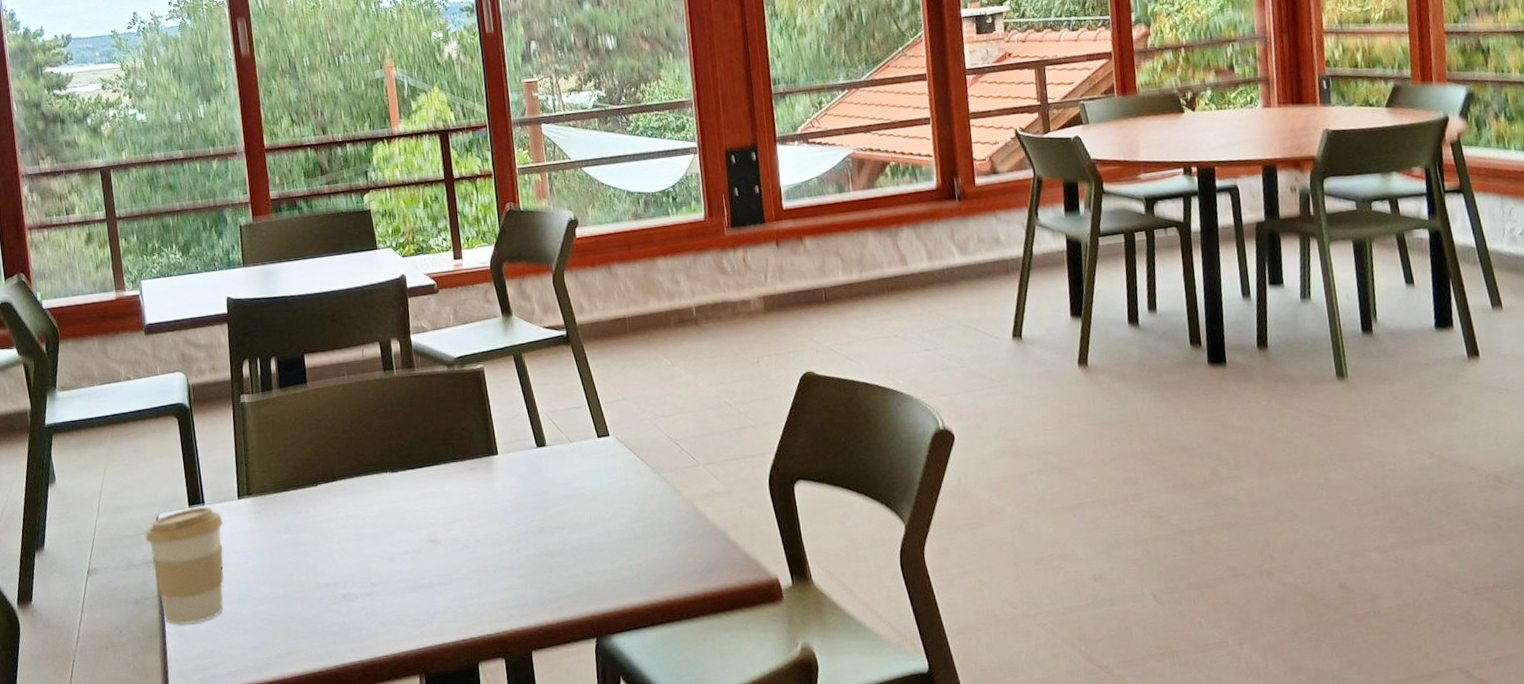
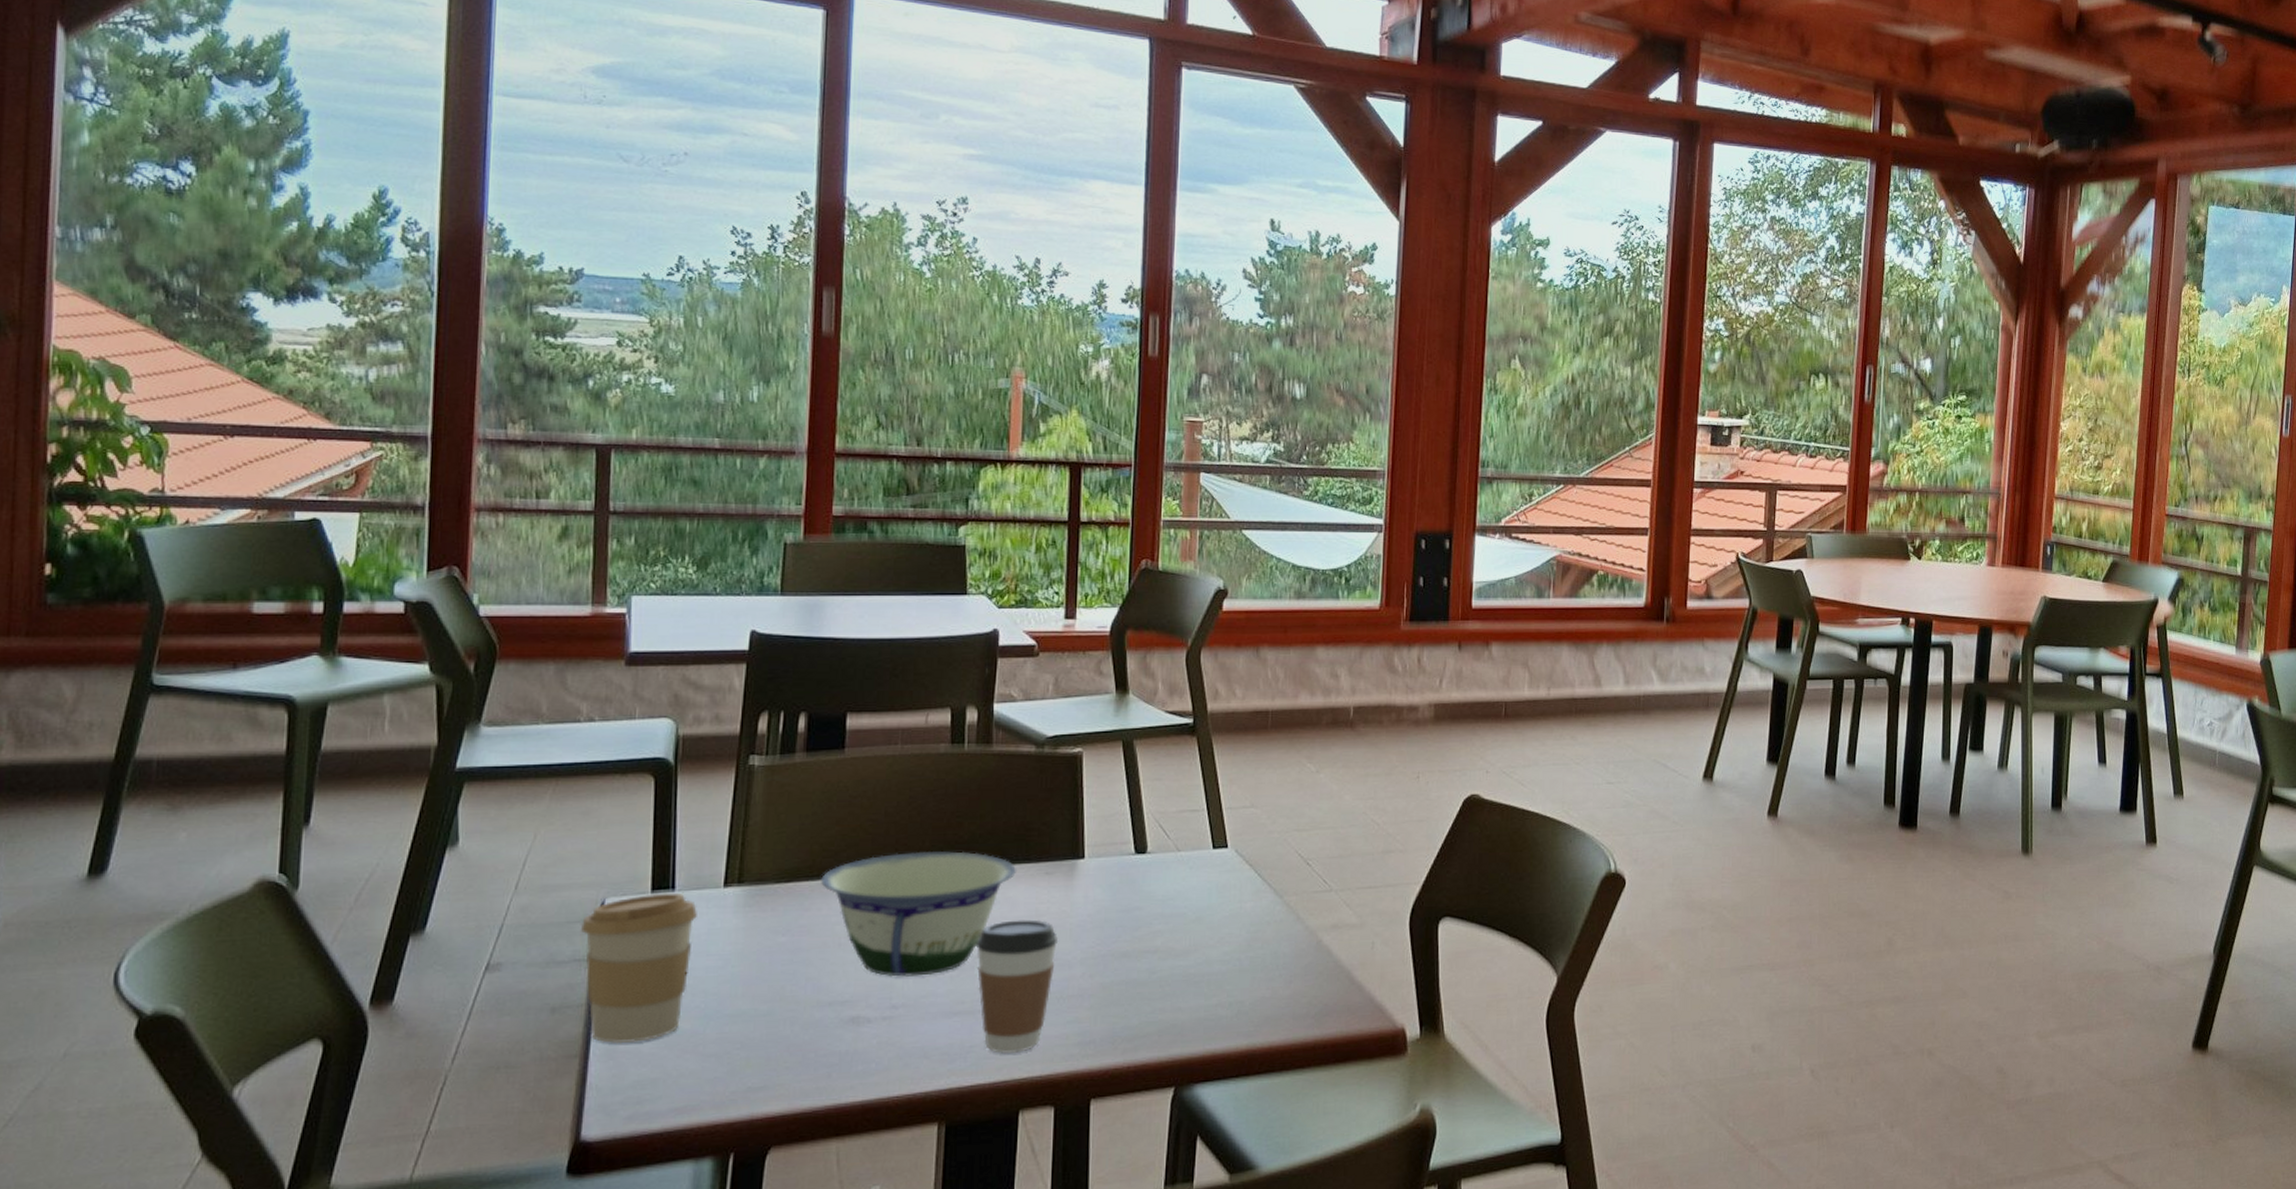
bowl: none [305,456,449,561] -> present [821,851,1018,977]
coffee cup: none [426,507,488,618] -> present [977,919,1059,1055]

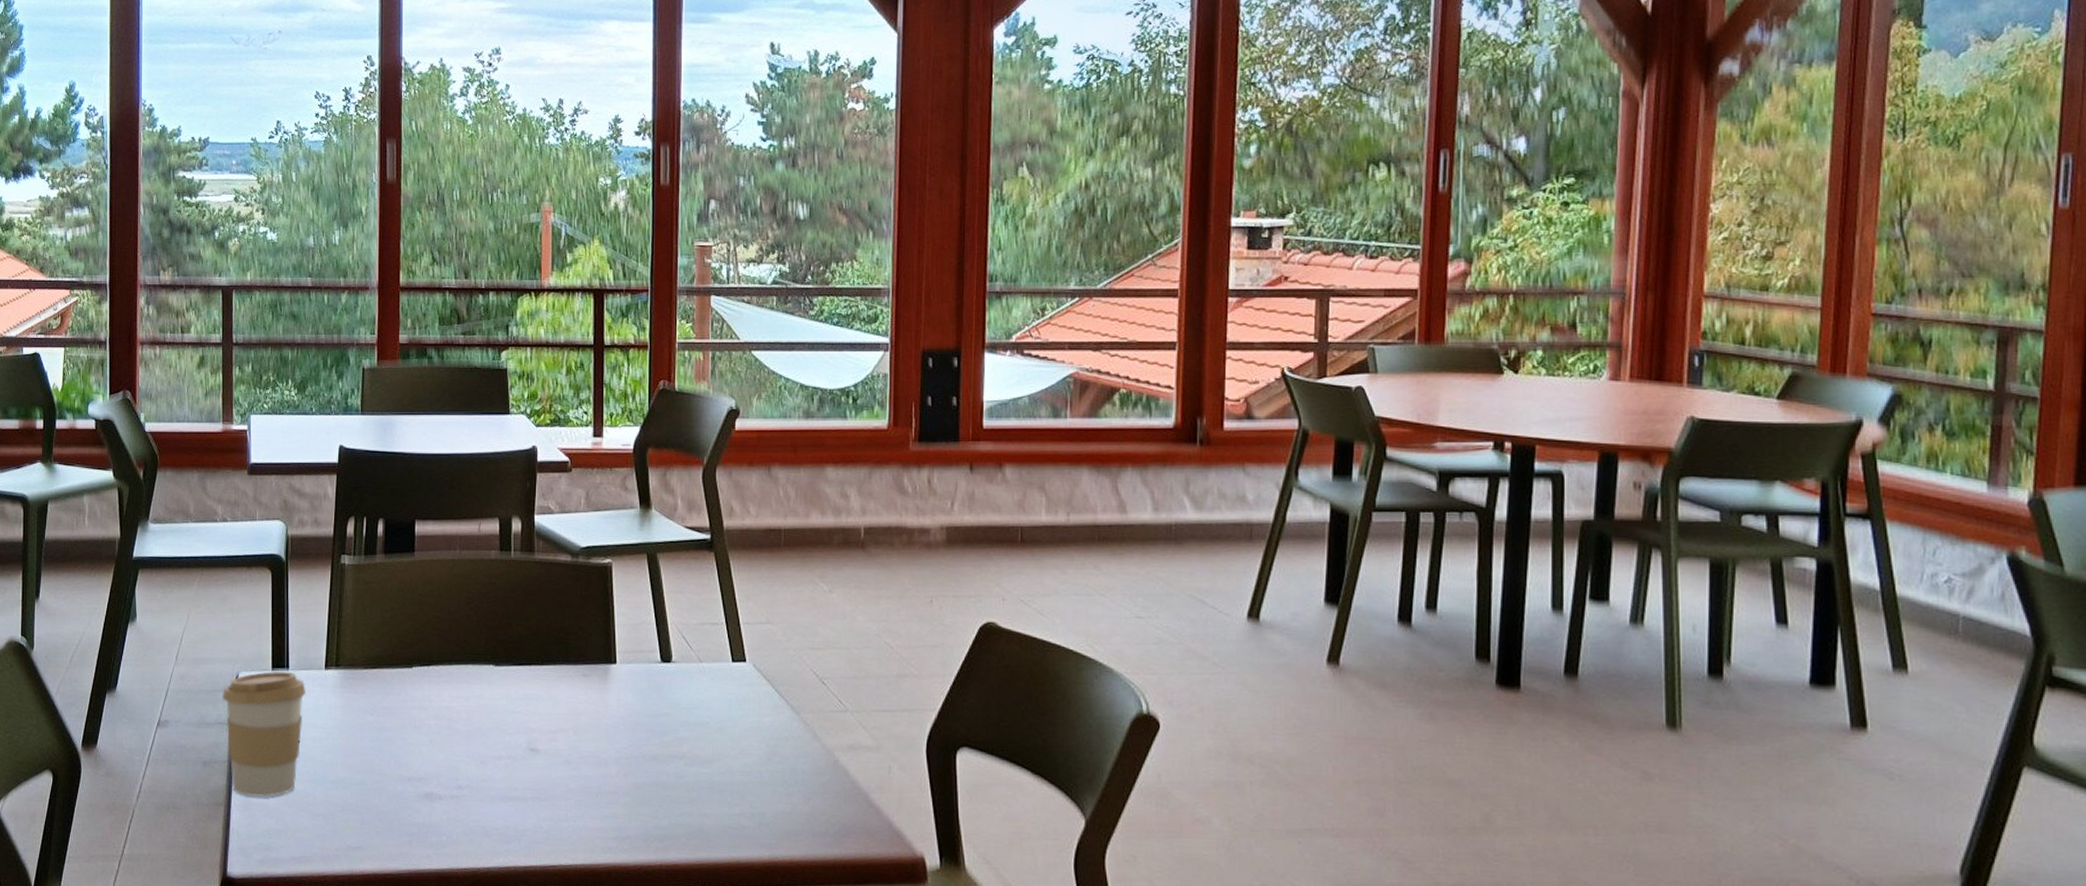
bowl: present [821,851,1018,977] -> none [399,648,559,762]
coffee cup: present [977,919,1059,1055] -> none [526,717,596,841]

